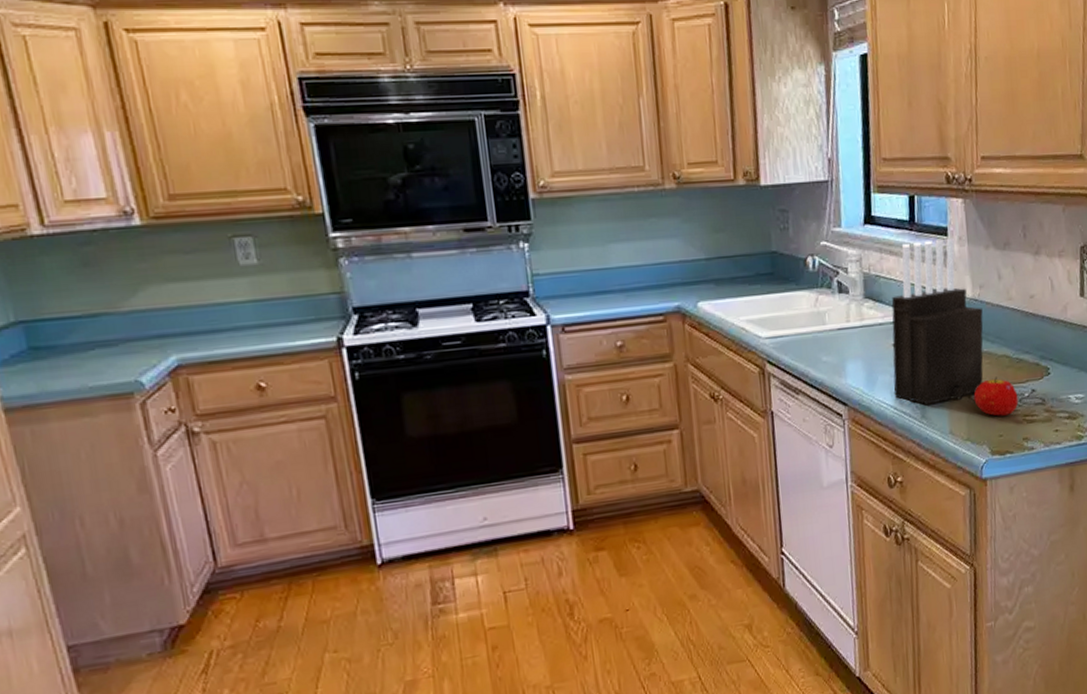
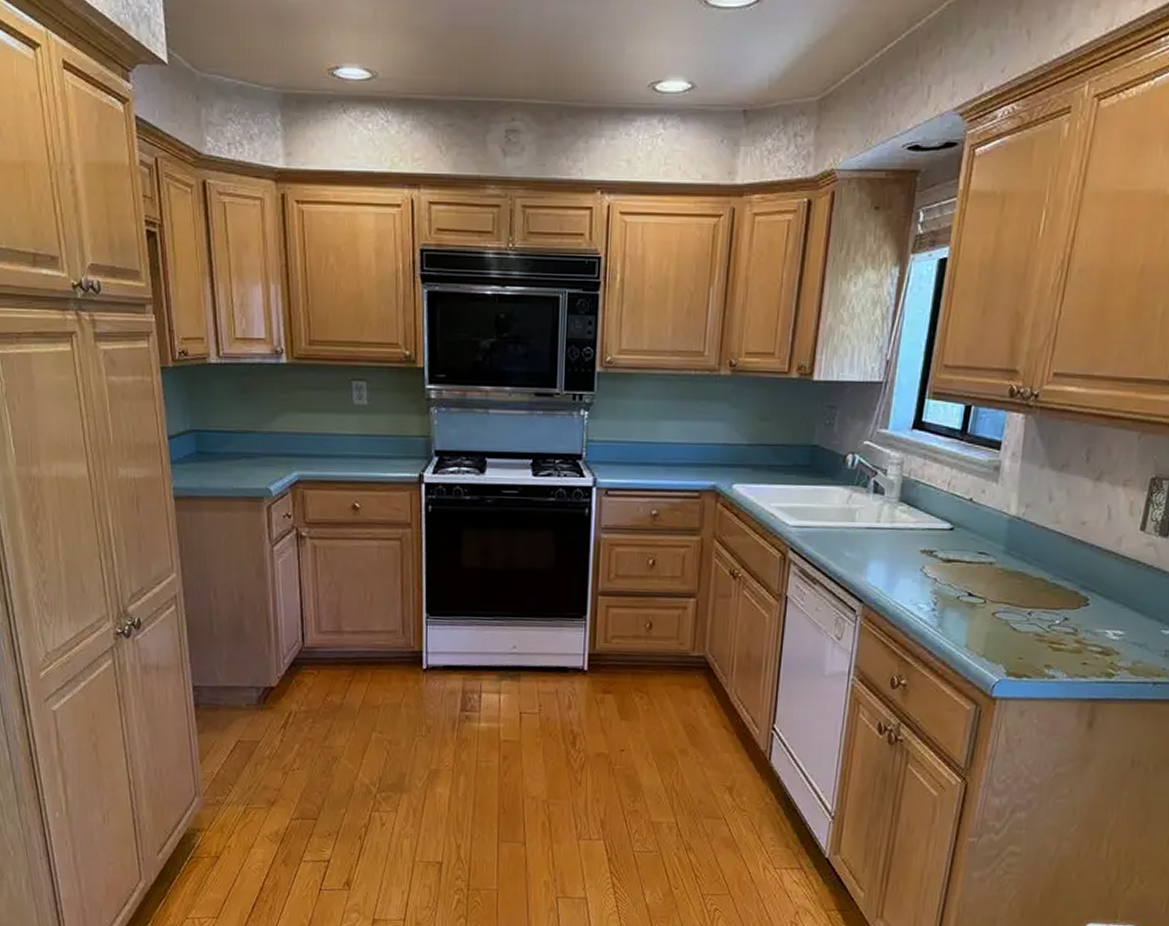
knife block: present [891,237,984,406] -> none [912,452,1025,616]
fruit: present [973,377,1019,416] -> none [997,599,1048,639]

